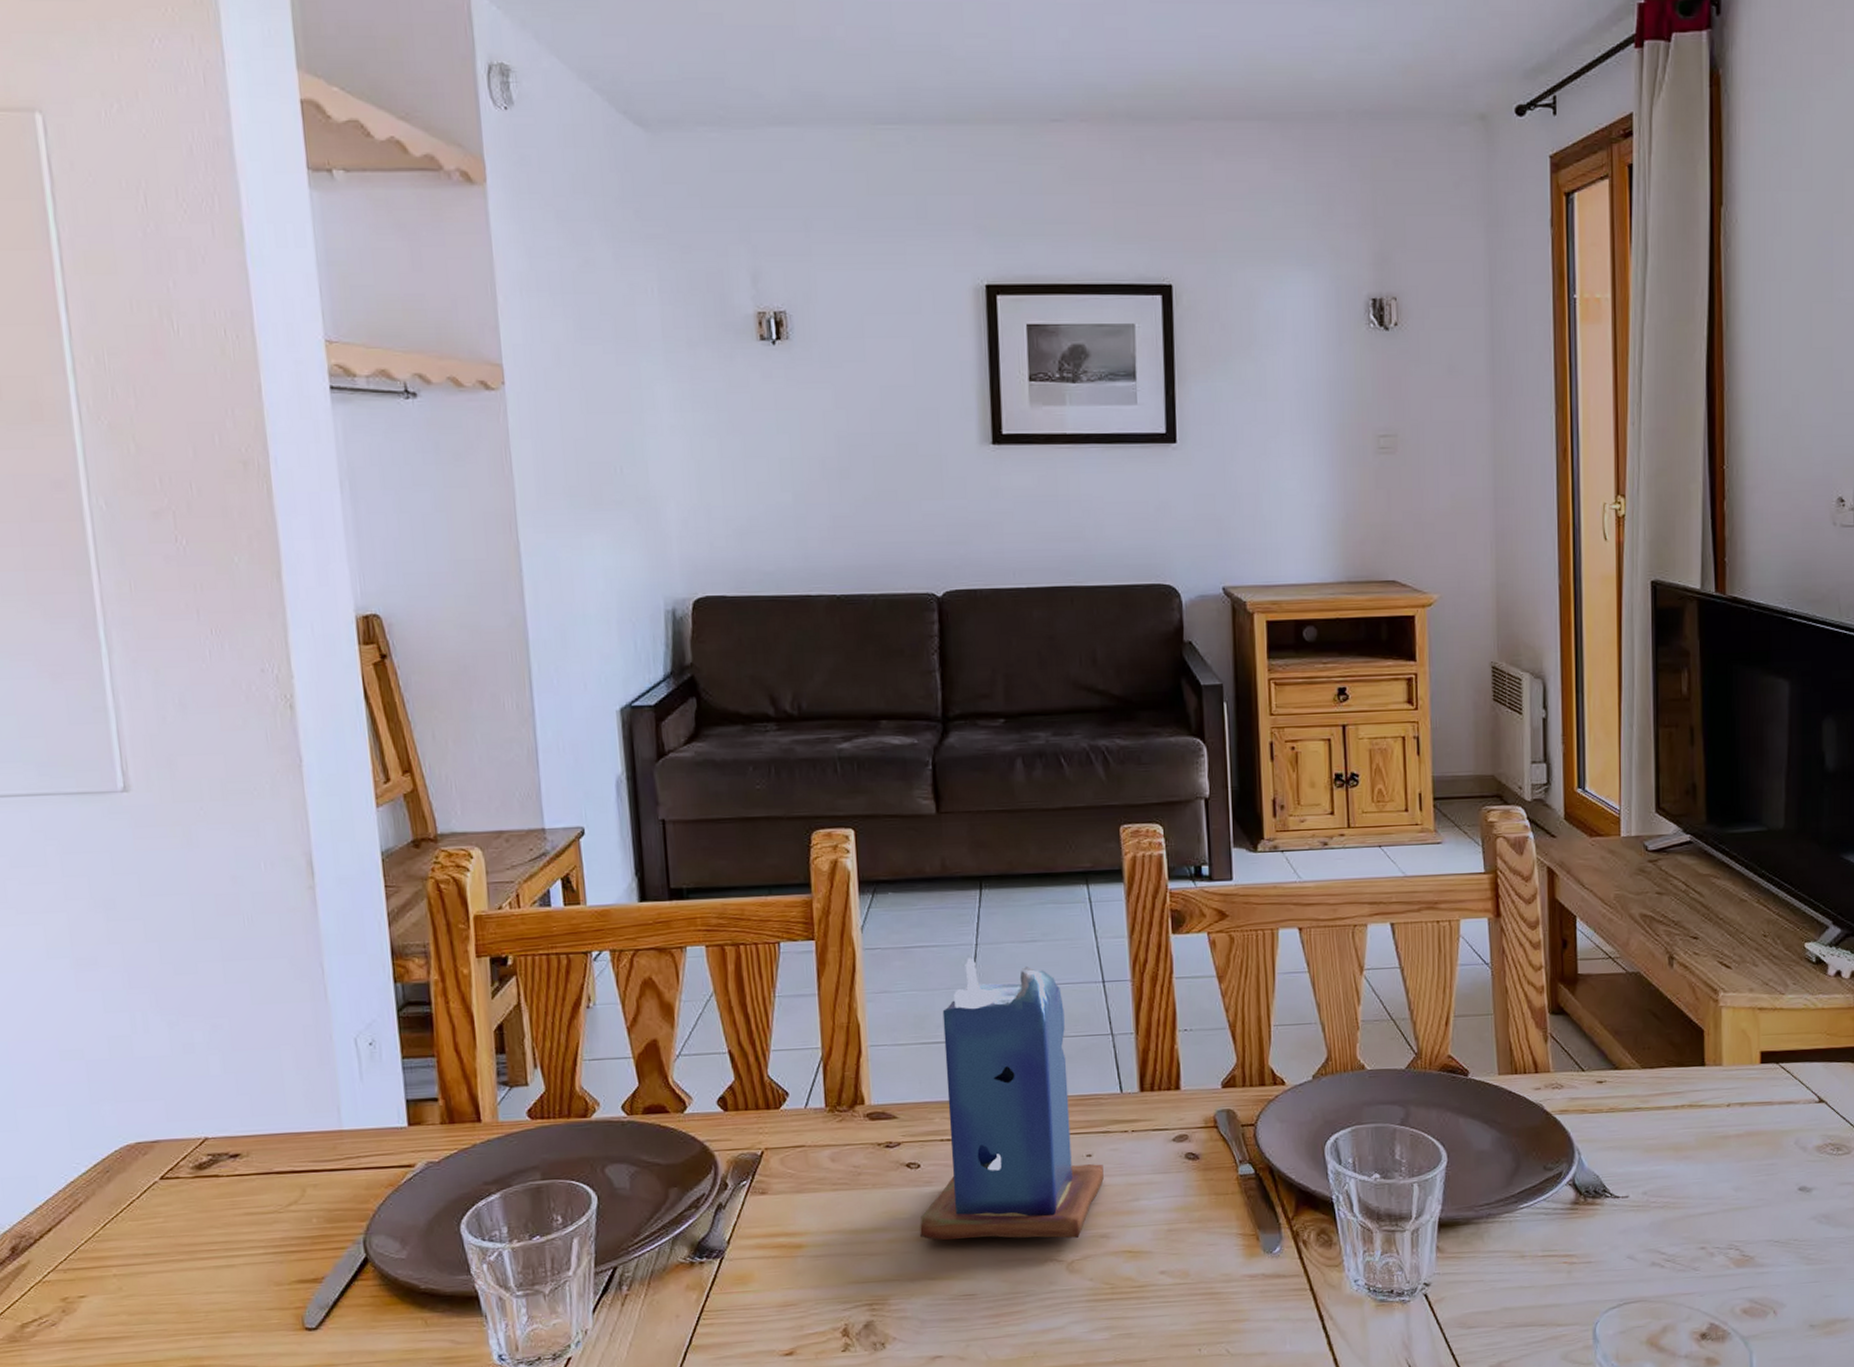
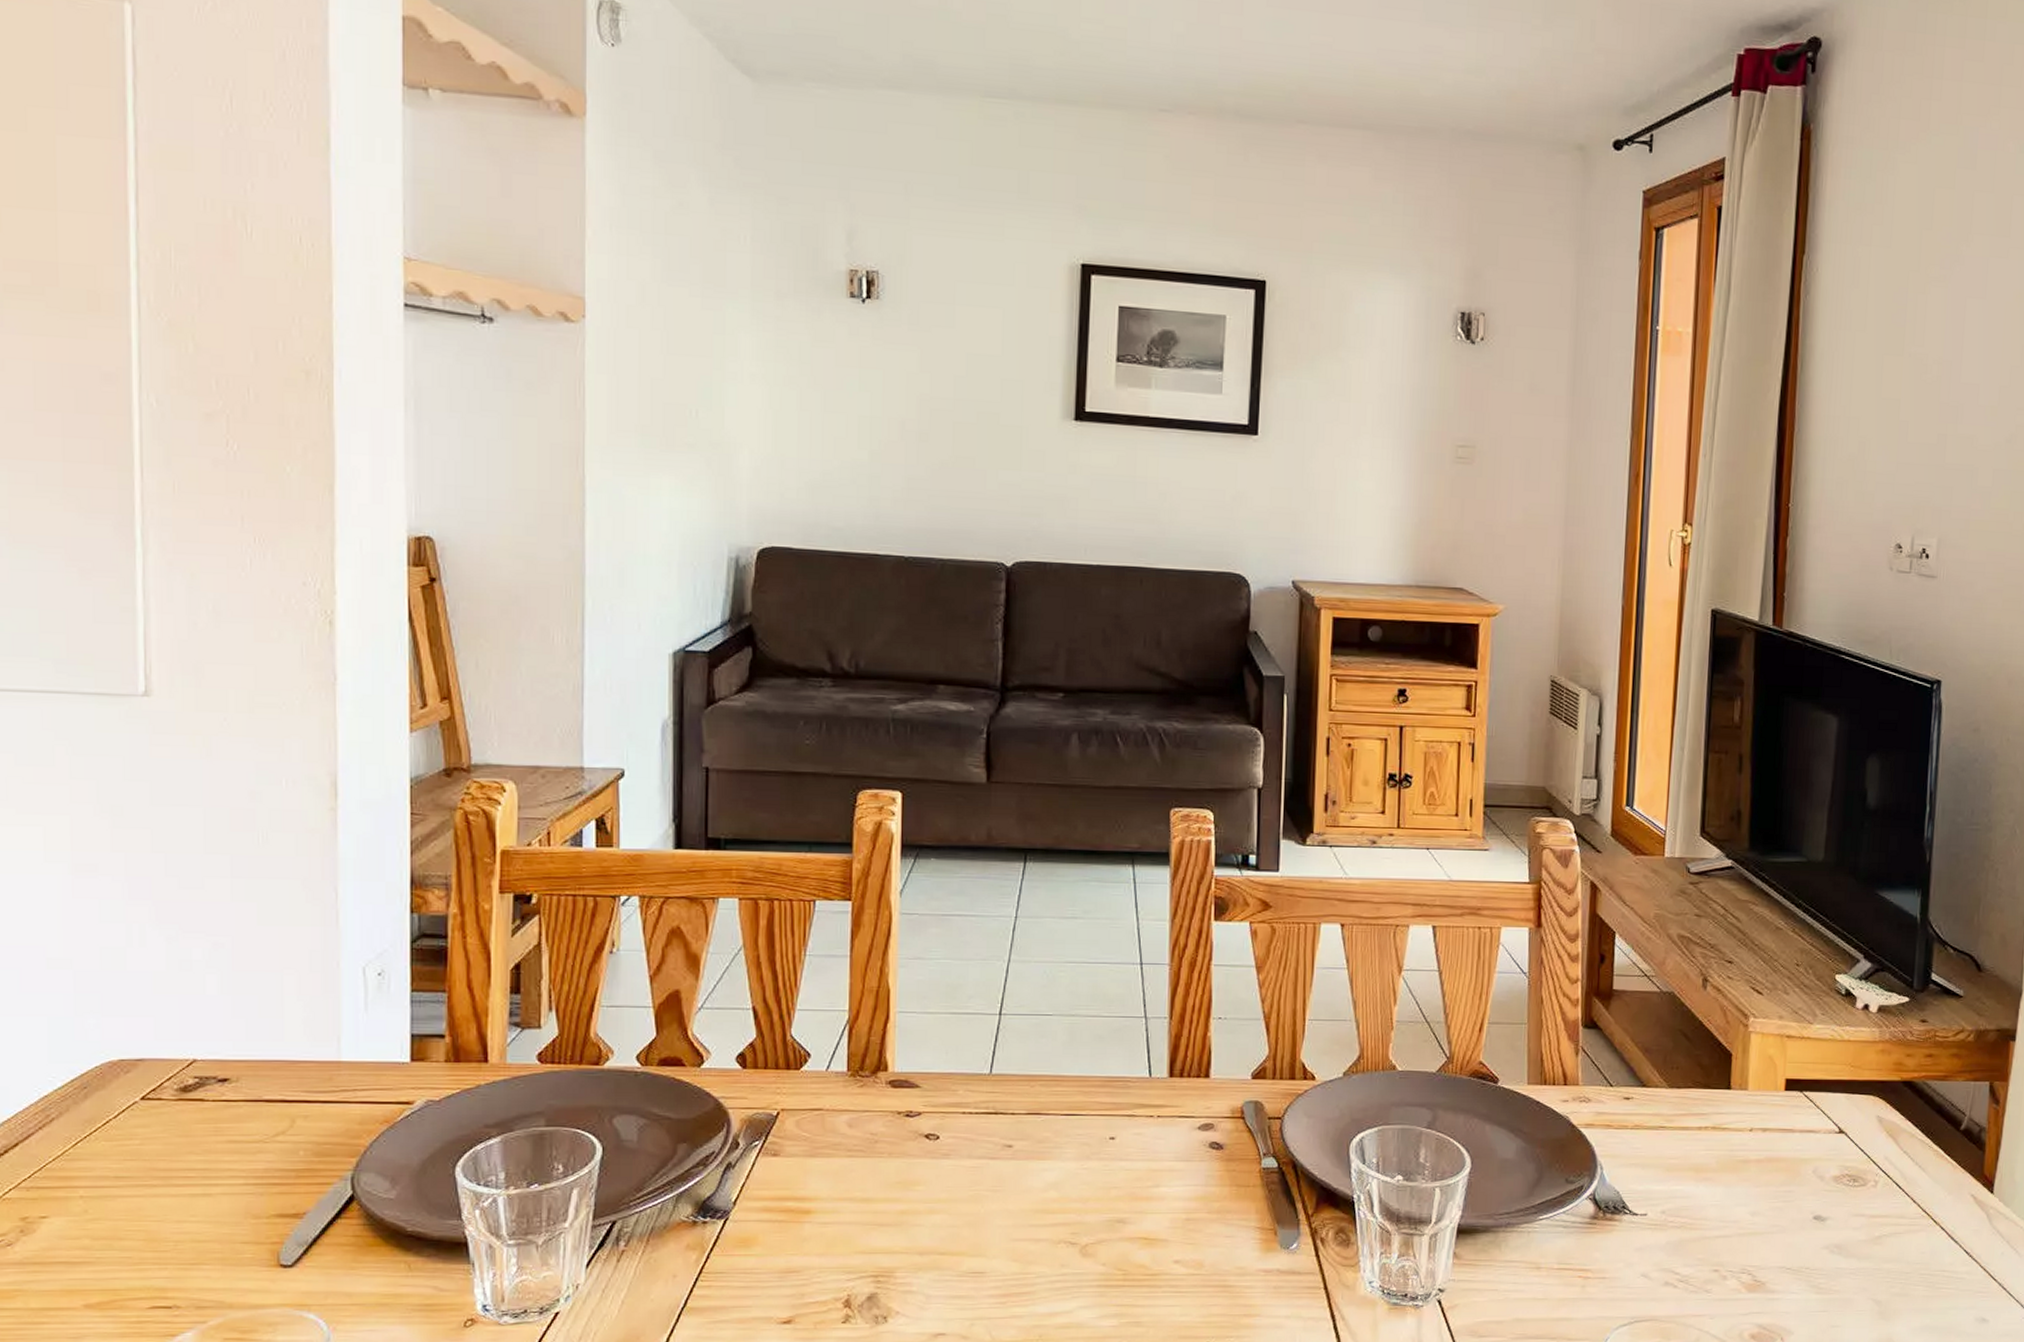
candle: present [920,958,1104,1241] -> none [933,930,1126,1221]

